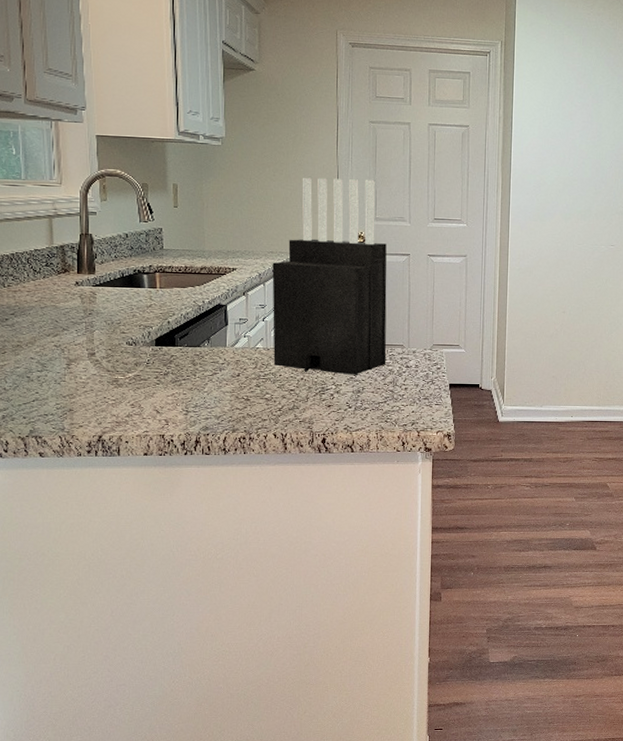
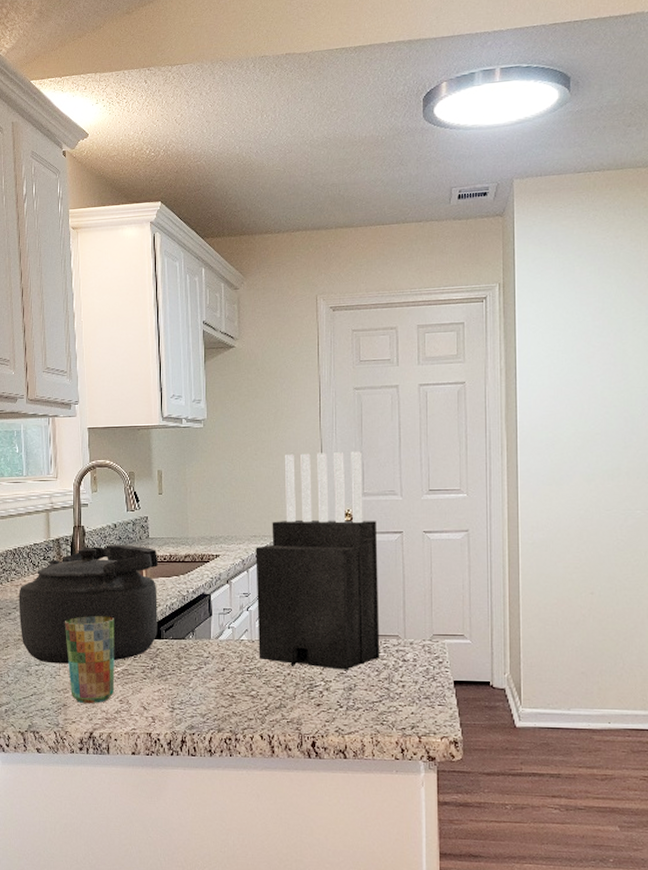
kettle: none [17,253,173,370] -> present [18,544,159,664]
cup: none [71,323,126,408] -> present [65,616,115,703]

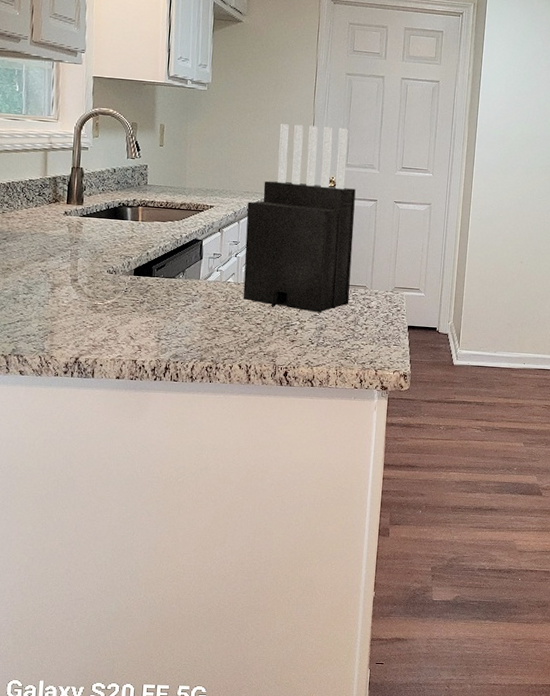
kettle: present [18,544,159,664] -> none [9,187,155,294]
cup: present [65,616,115,703] -> none [56,251,108,332]

